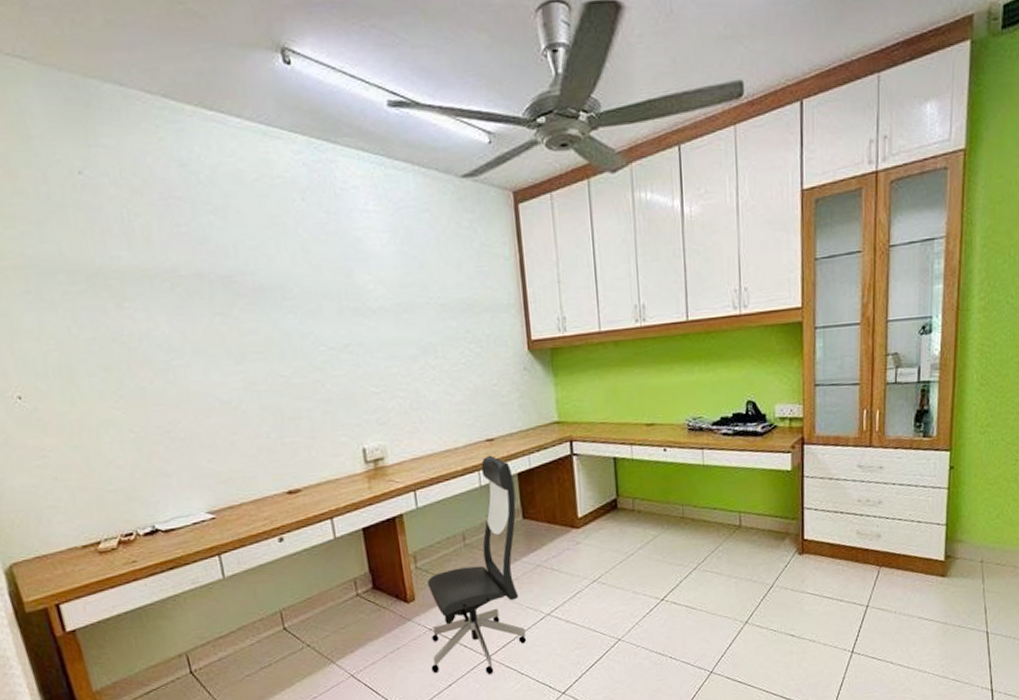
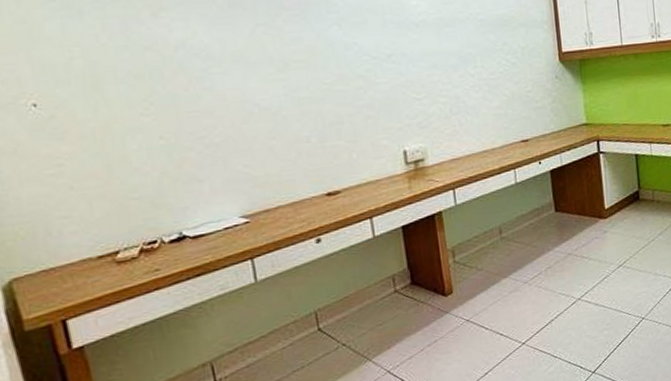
office chair: present [427,455,526,674] -> none [465,154,558,363]

